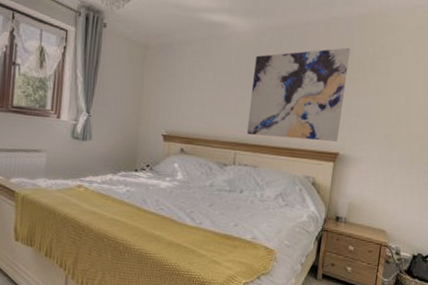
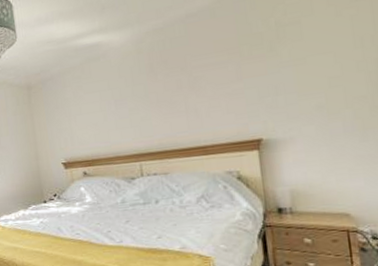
wall art: present [246,47,350,142] -> none [139,25,257,143]

